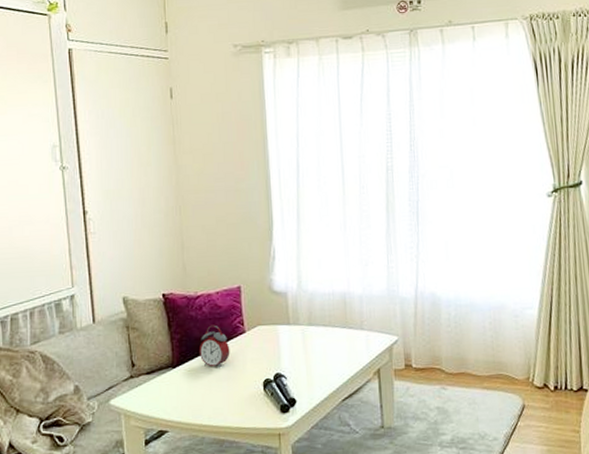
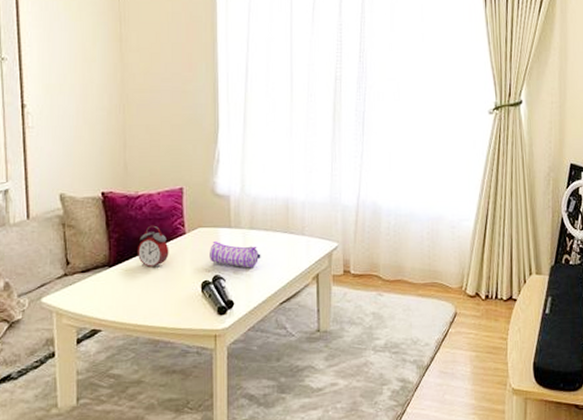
pencil case: none [269,338,321,365] -> present [210,240,261,268]

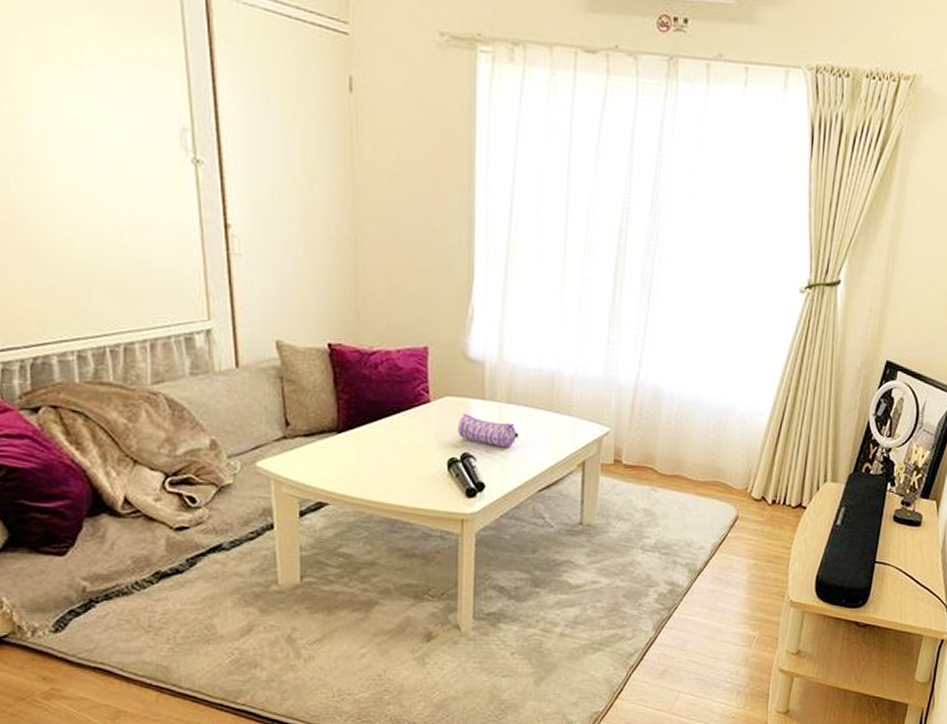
alarm clock: present [137,225,169,268] -> none [371,388,410,438]

